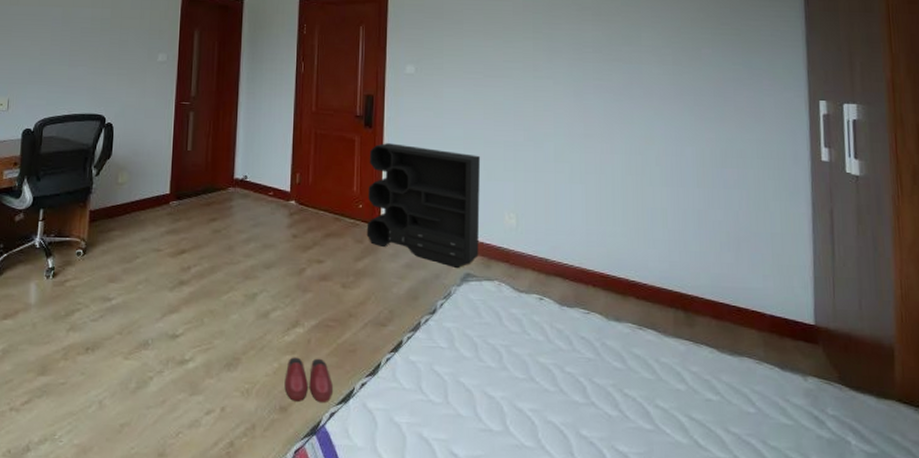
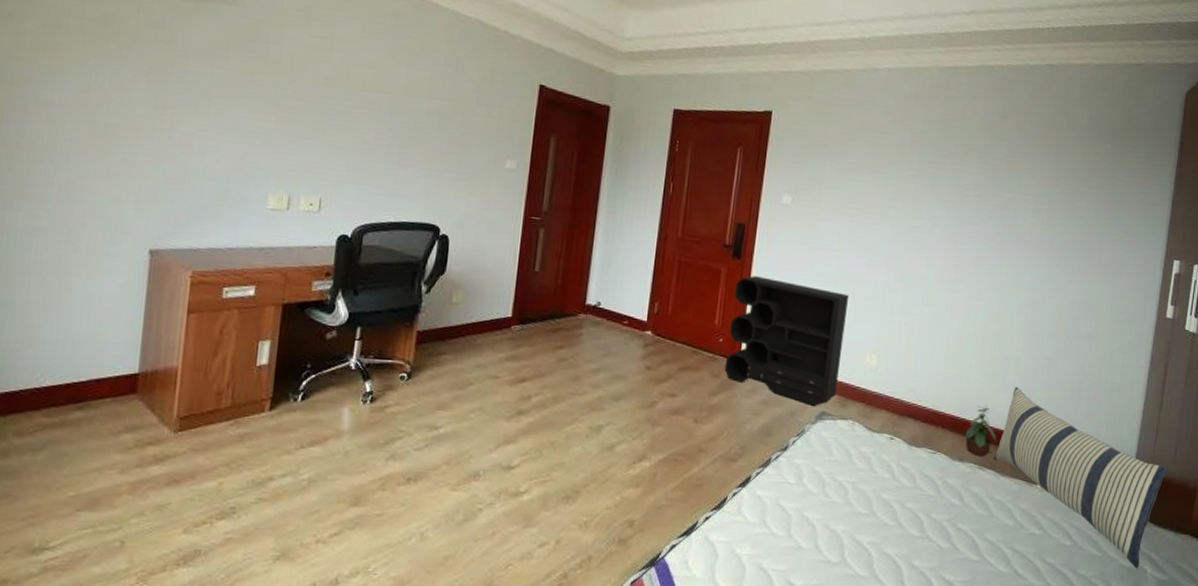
slippers: present [284,357,333,404] -> none [625,490,676,536]
potted plant: none [618,261,655,317] -> present [964,405,997,458]
pillow: none [652,241,854,440] -> present [993,387,1167,569]

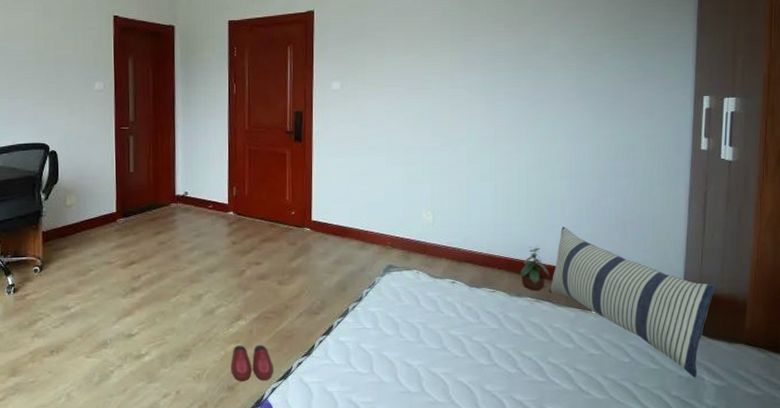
slippers: none [625,490,676,536] -> present [231,345,273,381]
shoe rack: present [724,276,850,406] -> none [299,155,401,261]

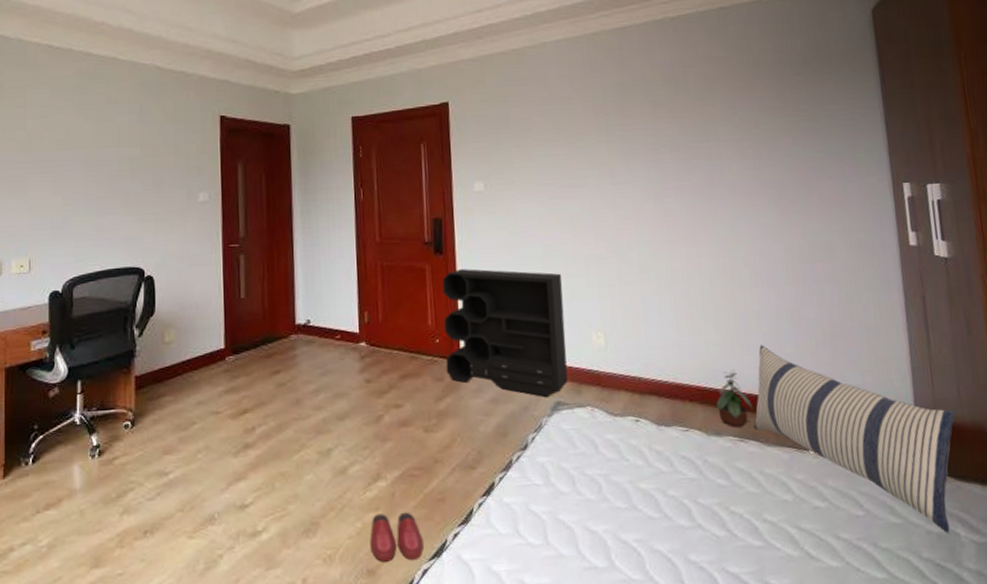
shoe rack: none [299,155,401,261] -> present [442,269,568,397]

